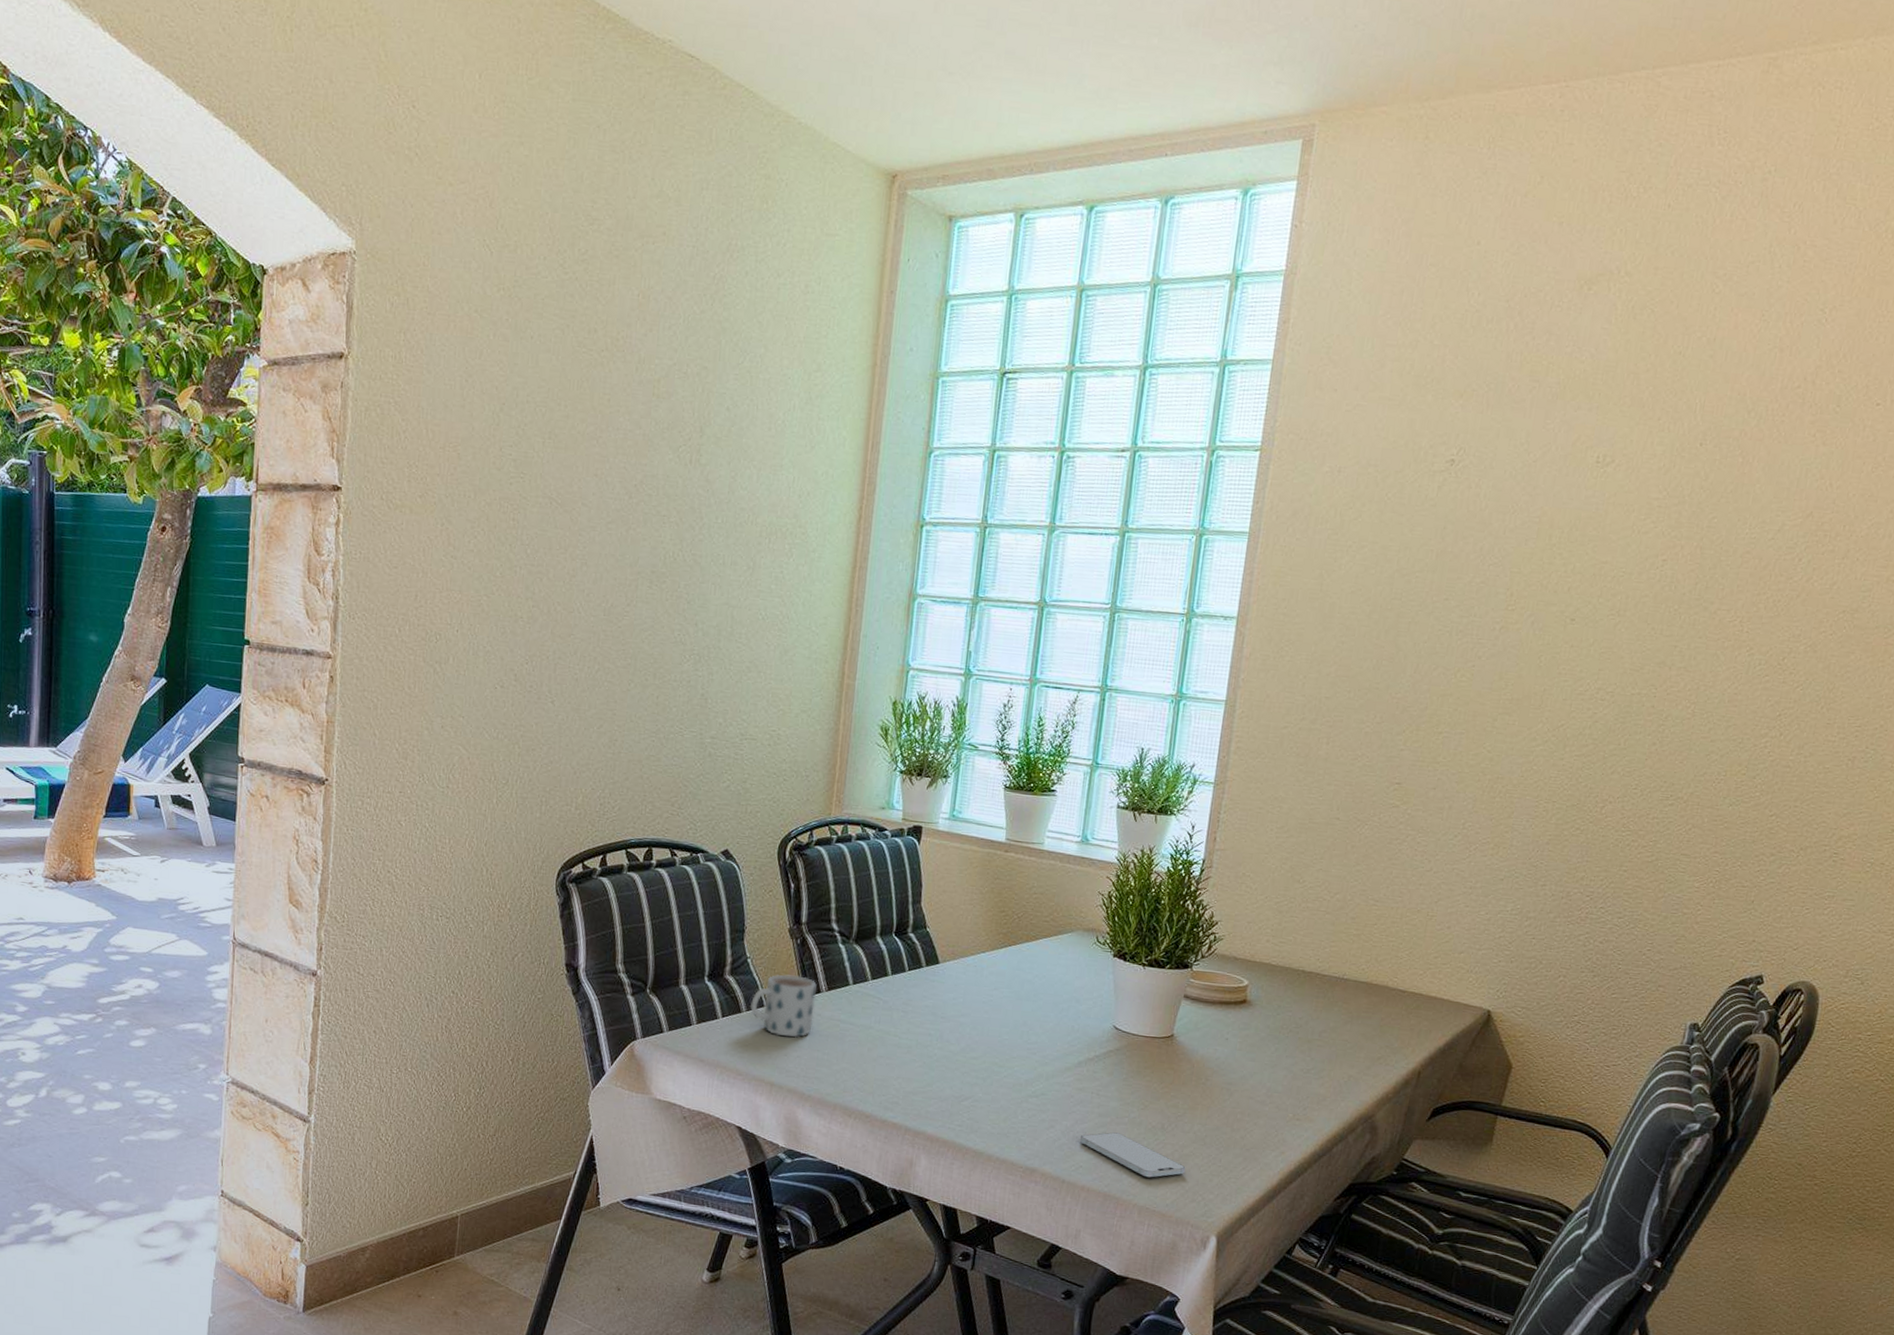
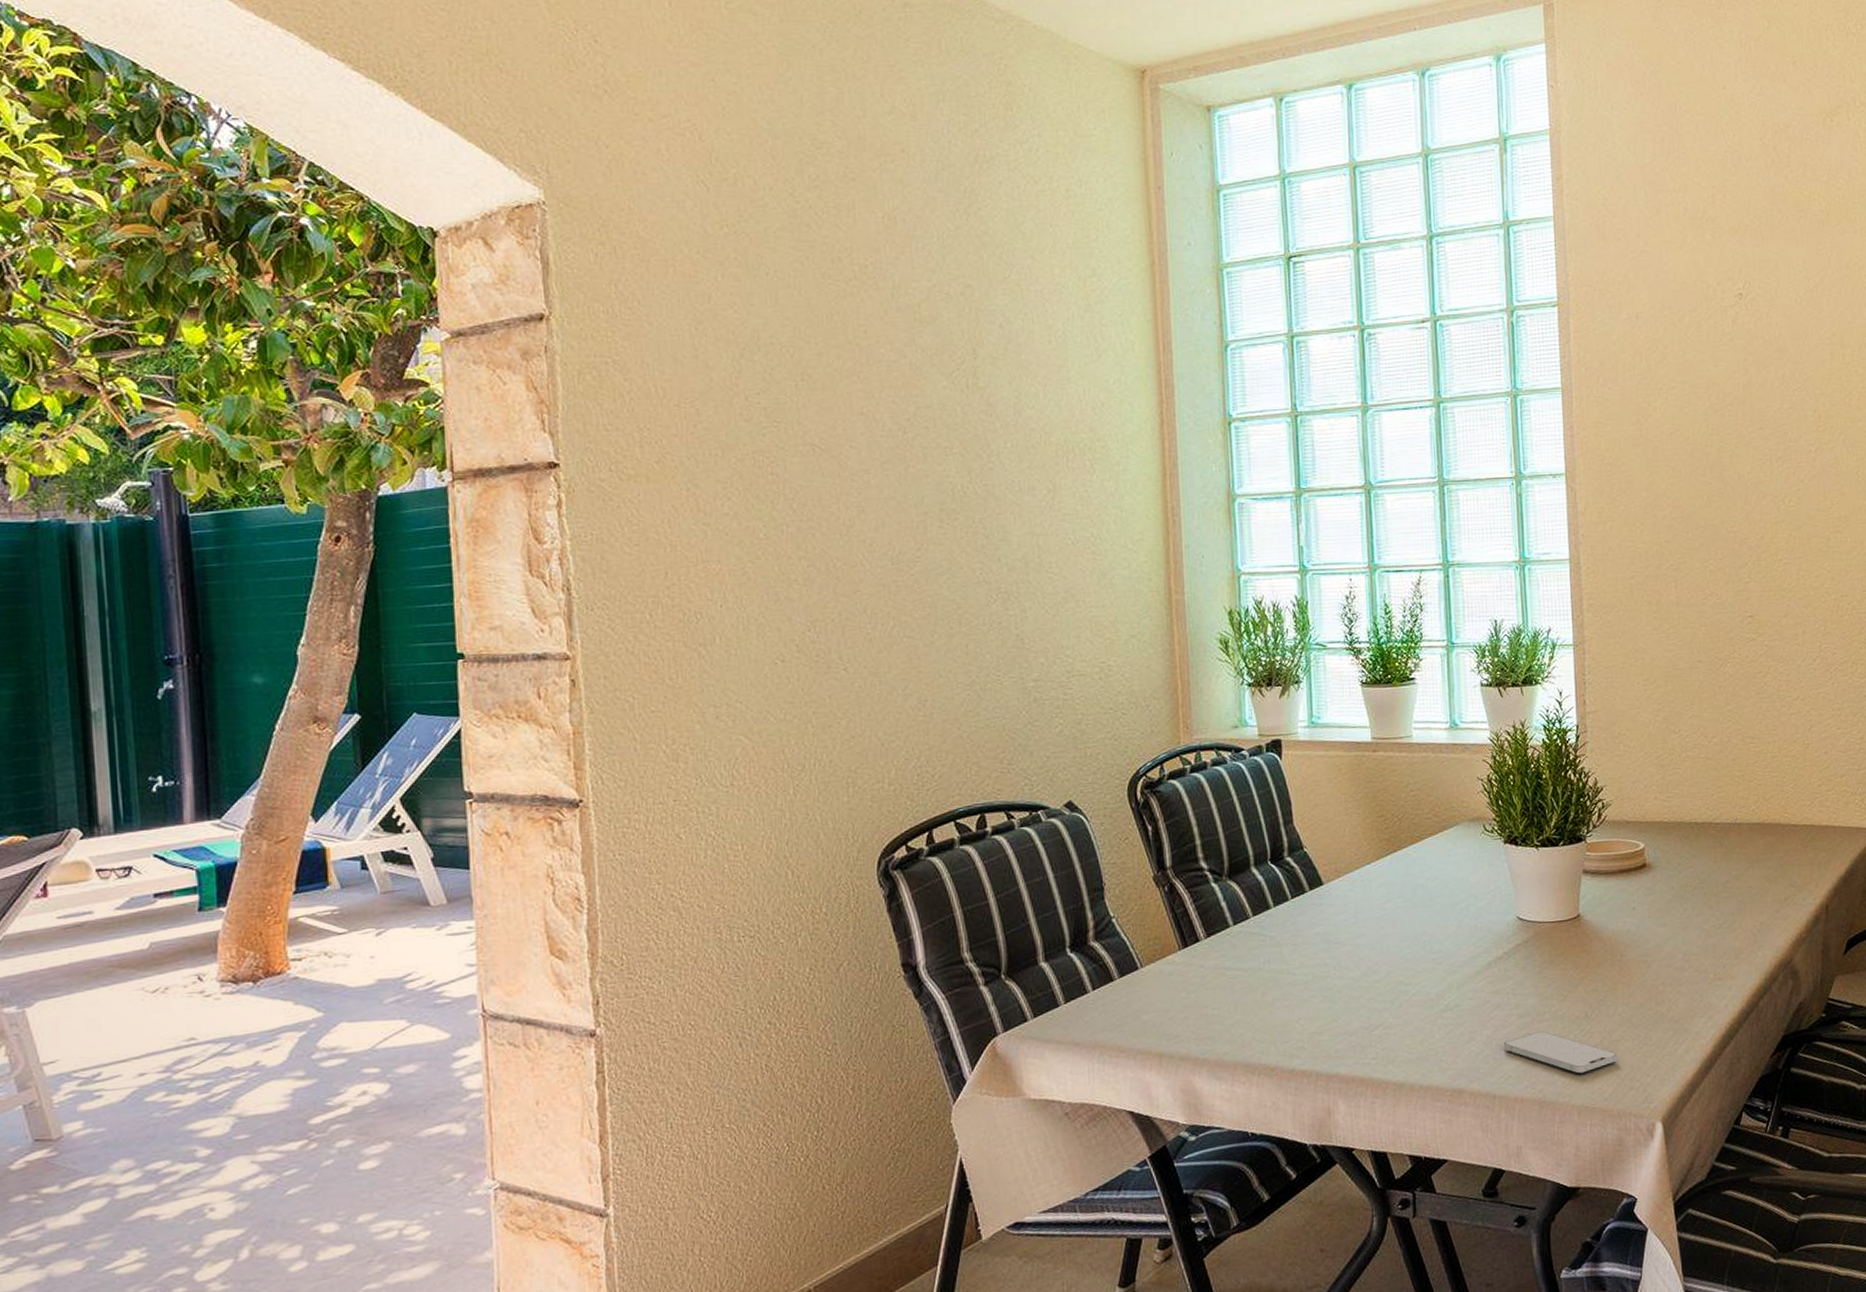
mug: present [749,974,817,1038] -> none [1122,927,1196,999]

